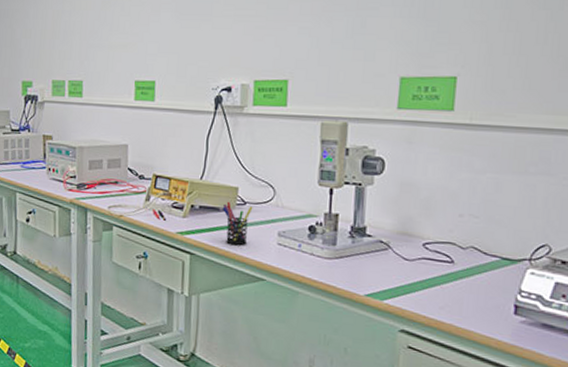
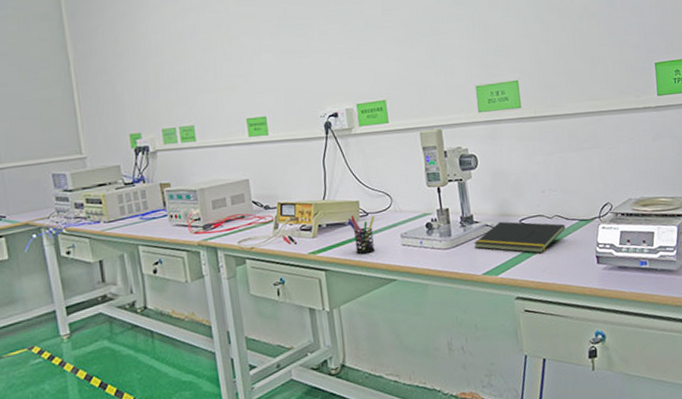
notepad: none [361,240,481,287] -> present [474,221,565,254]

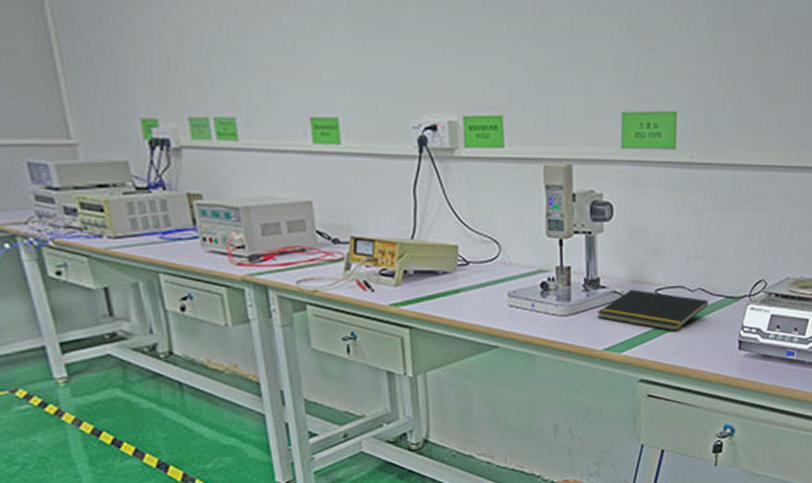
pen holder: present [347,215,376,255] -> none [441,262,477,313]

